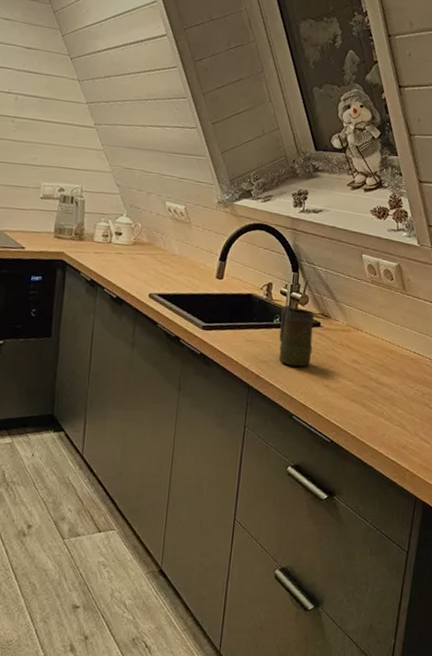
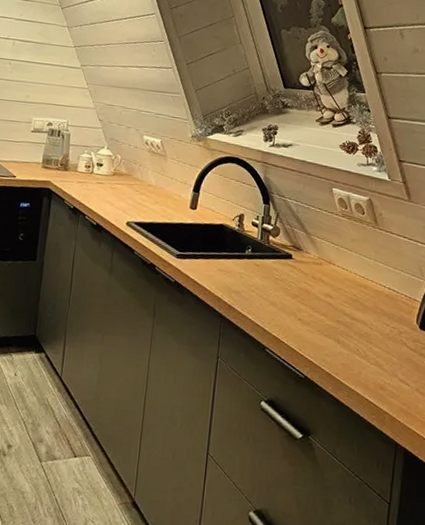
mug: present [278,304,315,367] -> none [251,236,286,299]

